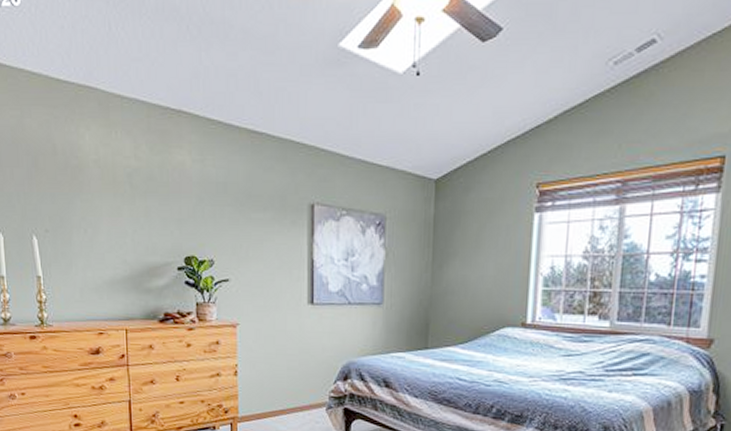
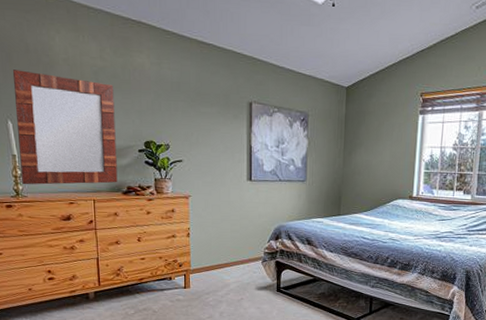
home mirror: none [39,176,153,312] -> present [13,70,118,185]

